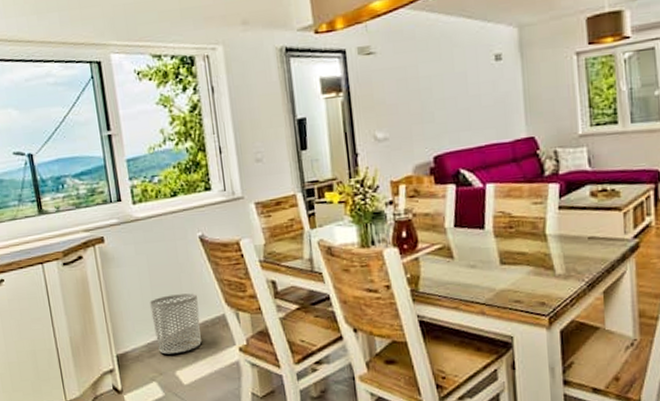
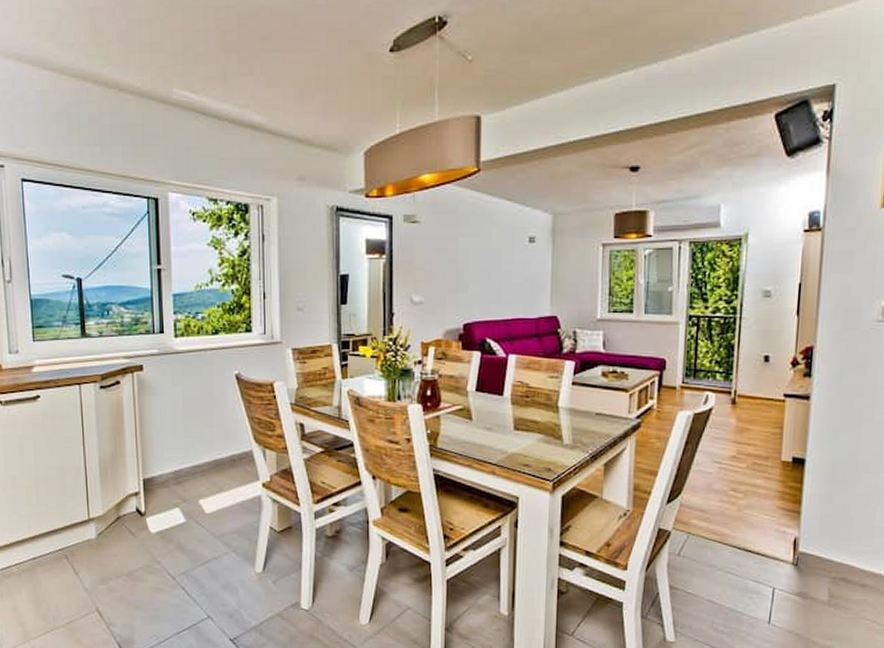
waste bin: present [150,292,202,355] -> none [181,426,228,483]

